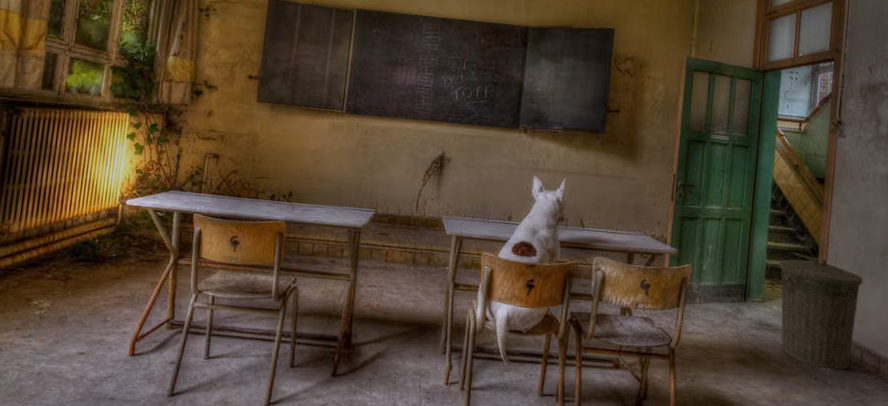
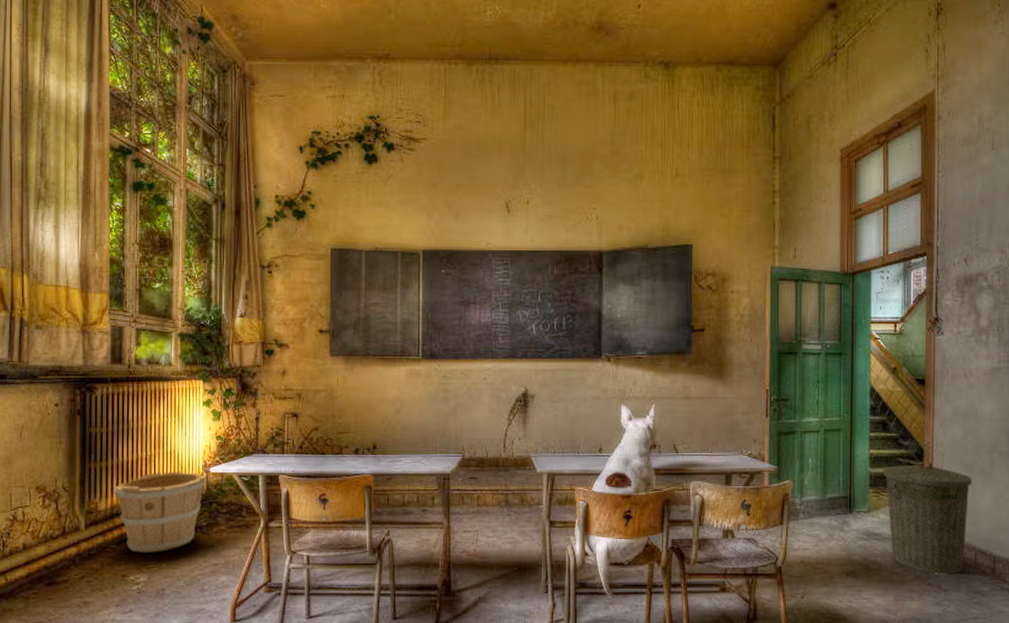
wooden bucket: none [29,199,123,280] -> present [115,471,207,554]

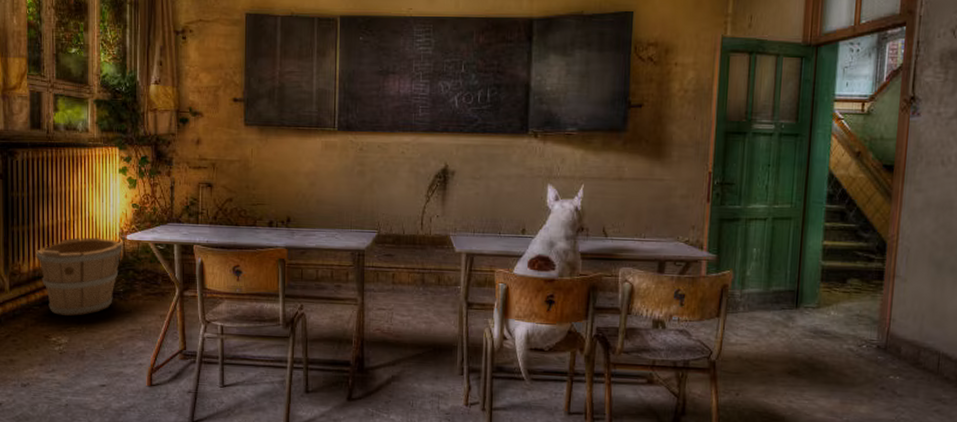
trash can: present [882,462,972,573] -> none [836,256,942,378]

